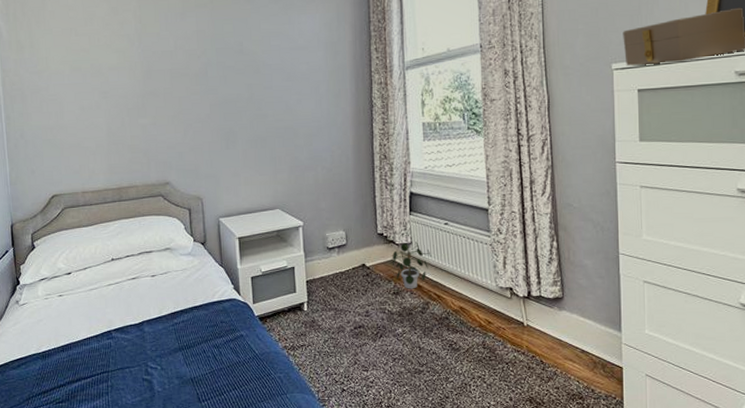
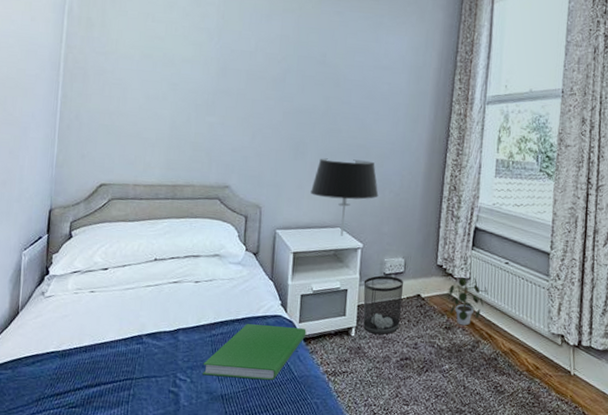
hardcover book: none [169,309,261,362] -> present [202,324,307,381]
table lamp: none [246,141,312,217] -> present [310,158,379,236]
waste bin: none [309,250,349,307] -> present [363,275,403,335]

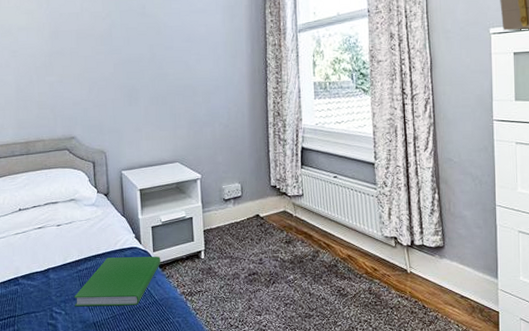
table lamp: present [310,158,379,236] -> none [148,98,210,170]
waste bin: present [363,275,403,335] -> none [206,201,244,255]
potted plant: present [448,278,488,326] -> none [285,194,321,239]

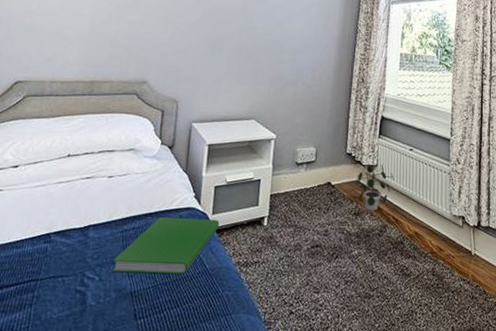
potted plant: none [285,194,321,239] -> present [357,164,394,211]

